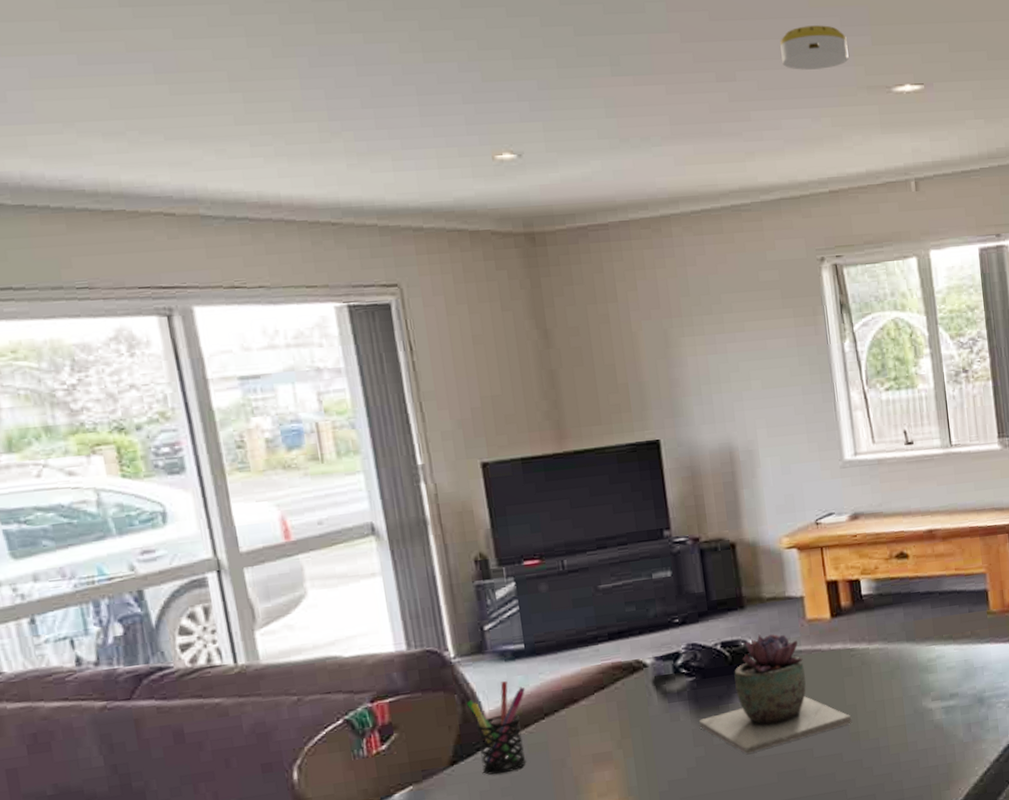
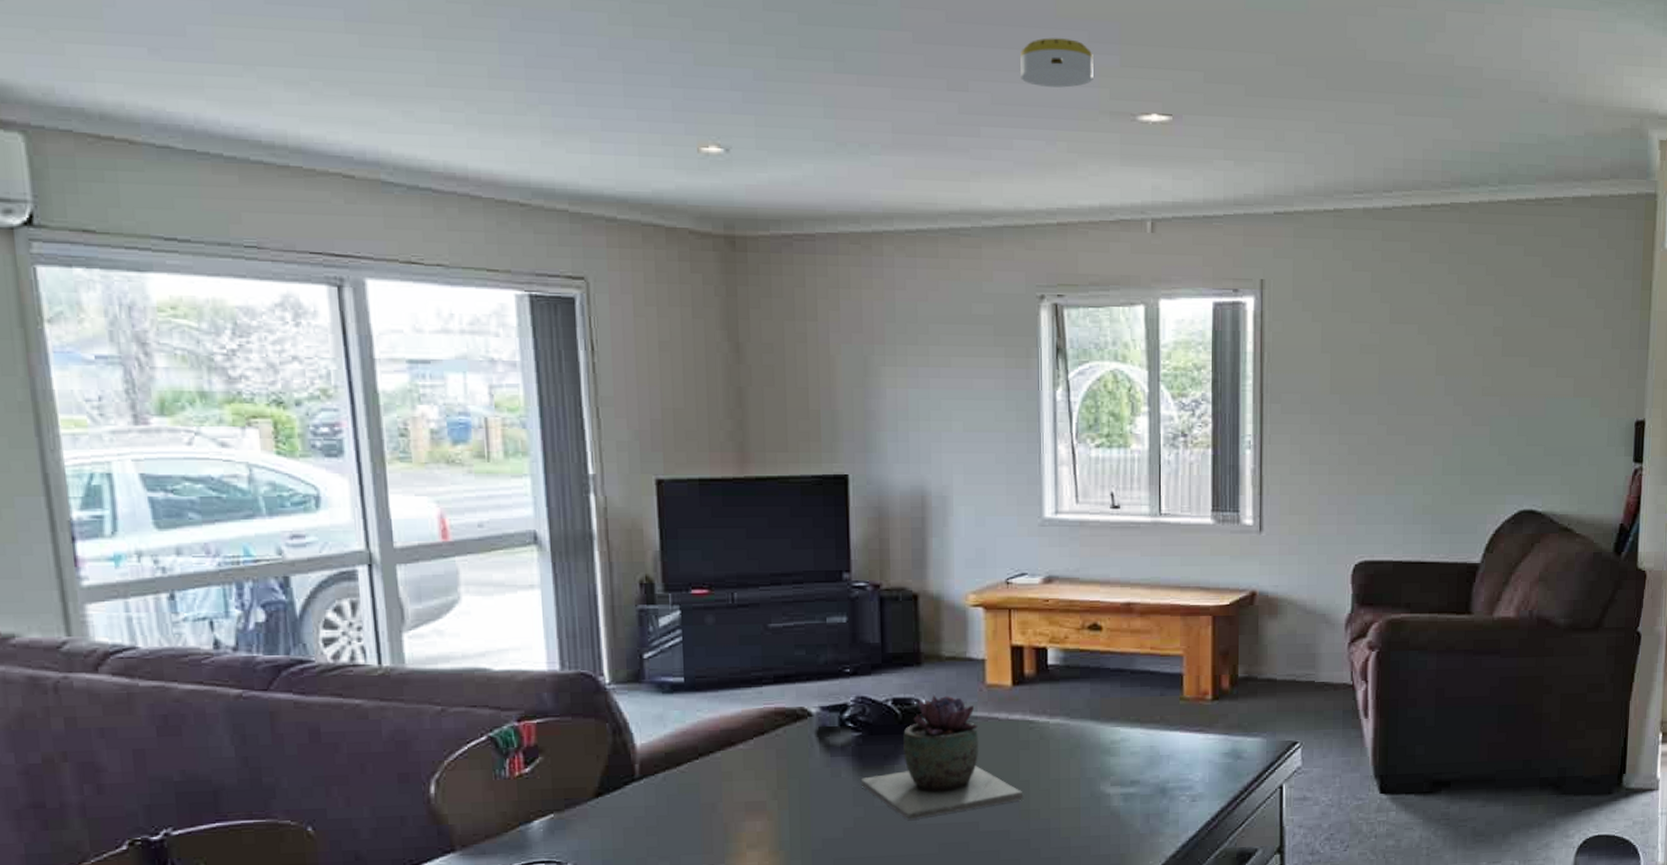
pen holder: present [467,681,527,775] -> none [618,715,682,812]

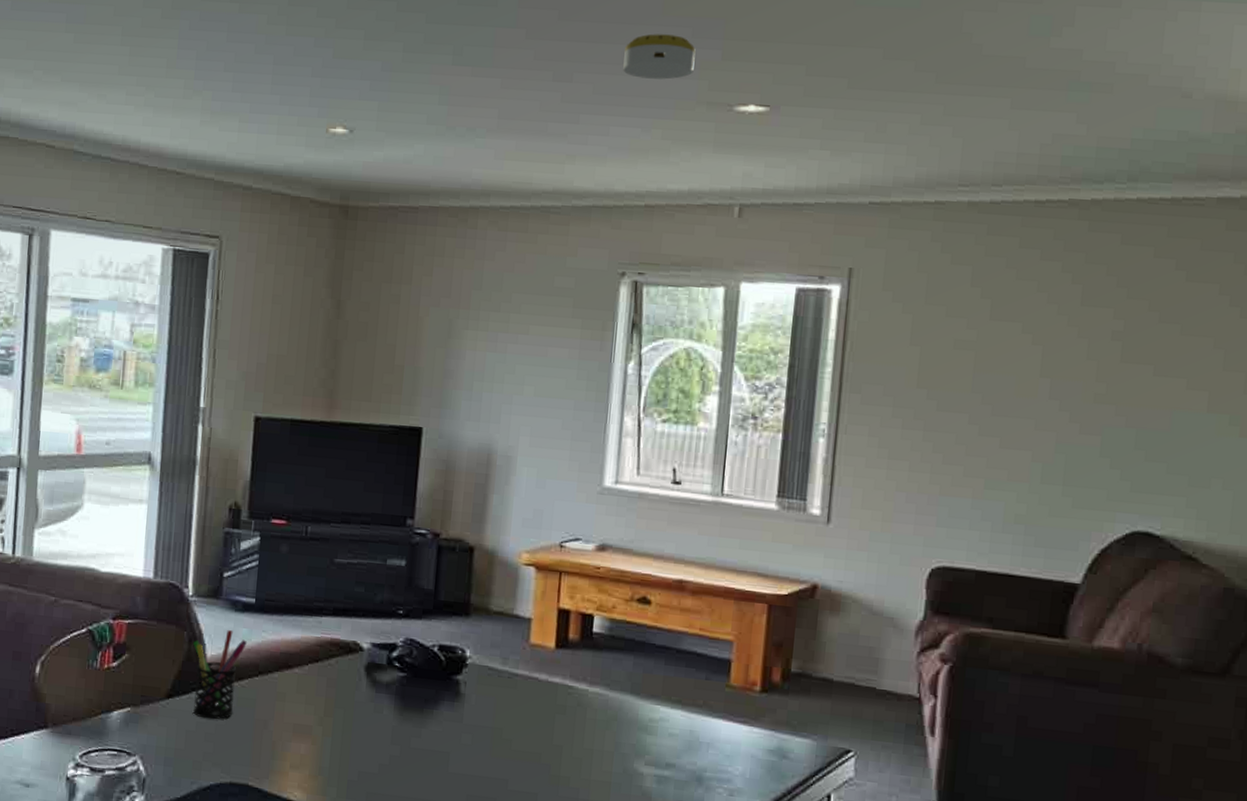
pen holder: none [618,715,682,812] -> present [193,630,248,720]
succulent plant: present [860,694,1024,820] -> none [400,646,555,767]

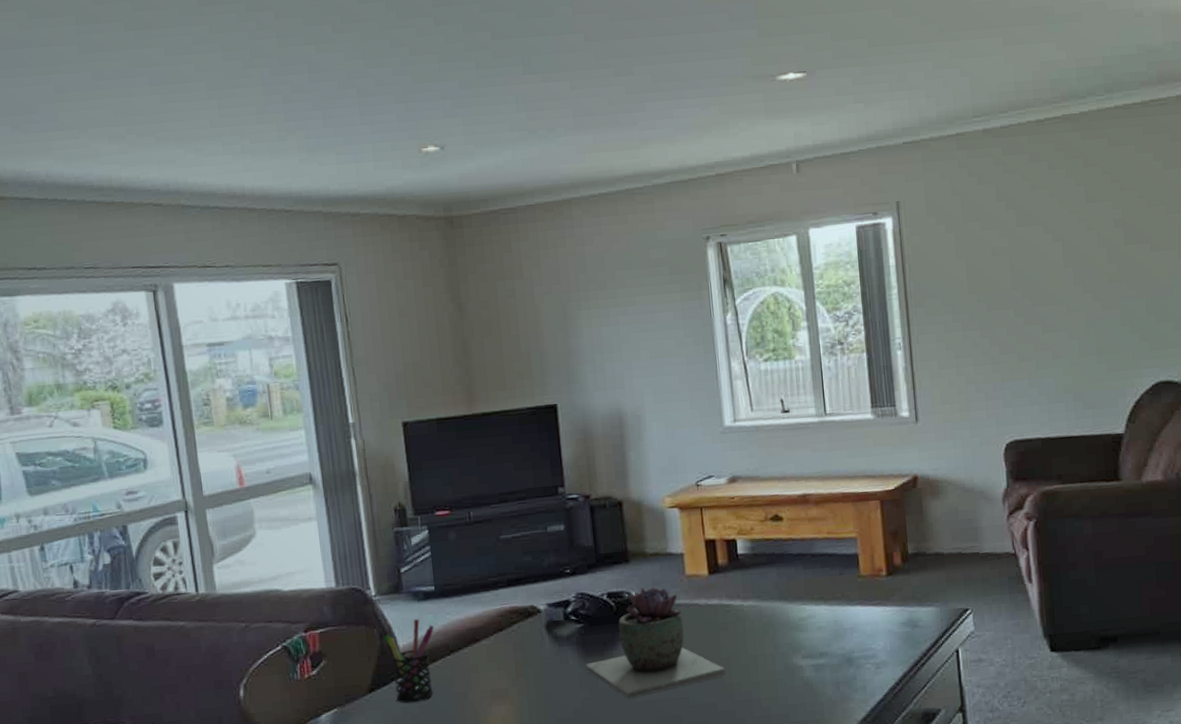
succulent plant: none [400,646,555,767] -> present [585,587,726,698]
smoke detector: present [623,34,696,80] -> none [673,20,737,63]

